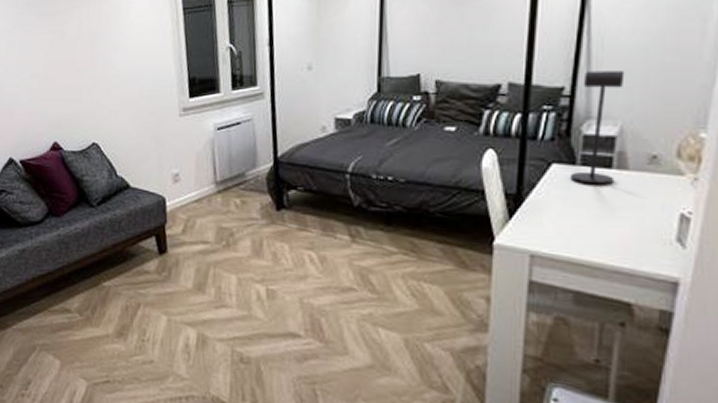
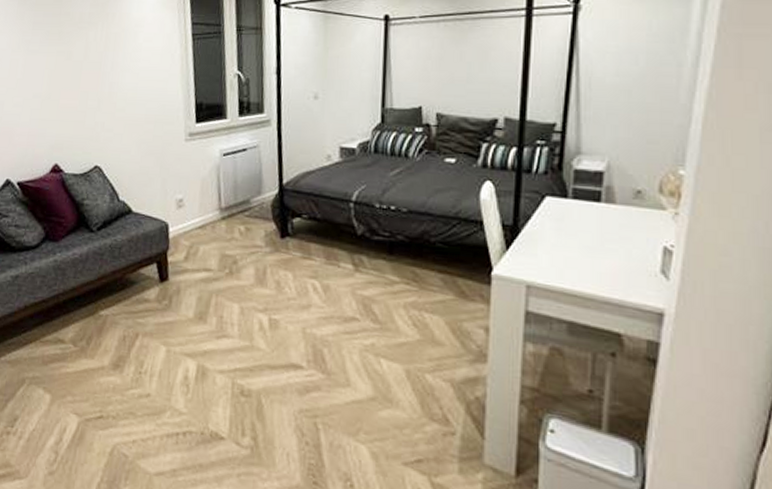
desk lamp: present [571,70,625,185] -> none [563,108,611,218]

